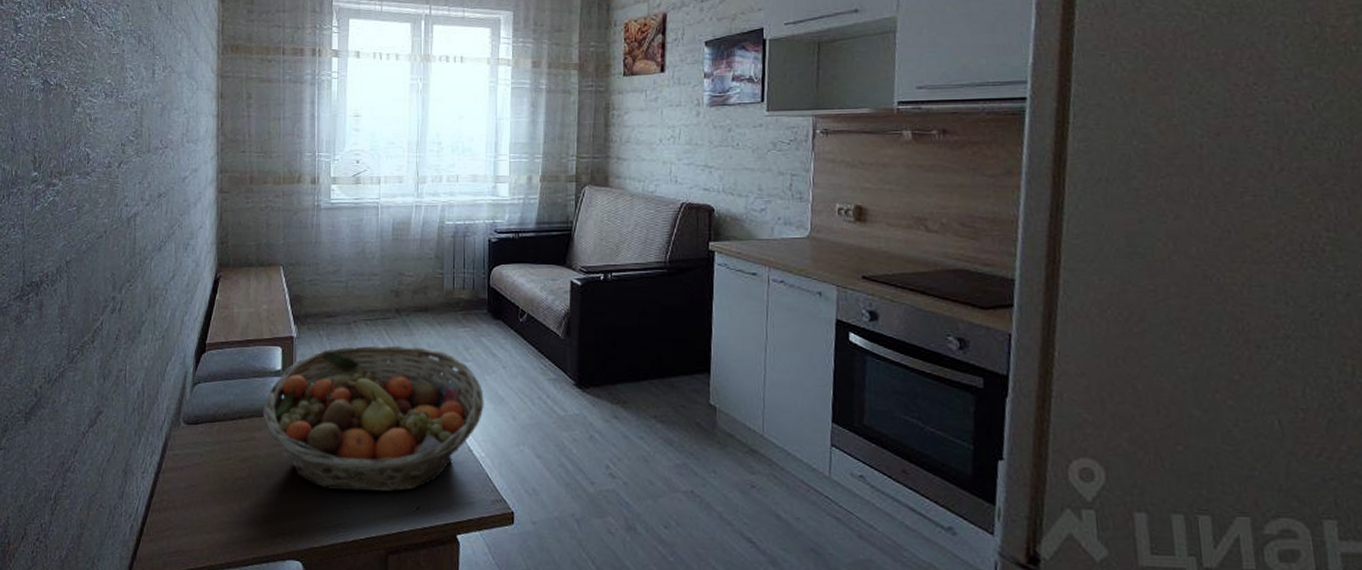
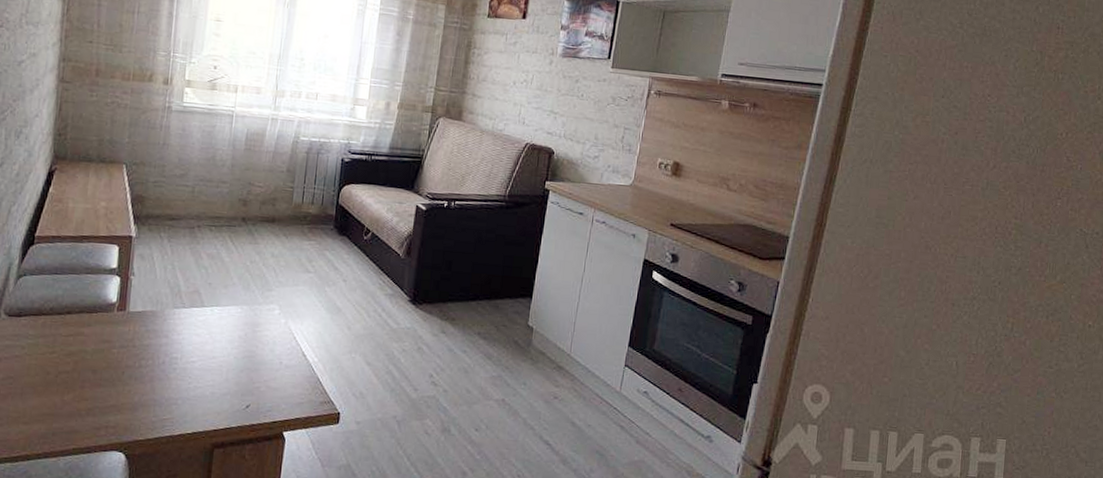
fruit basket: present [263,345,484,492] -> none [93,250,322,391]

